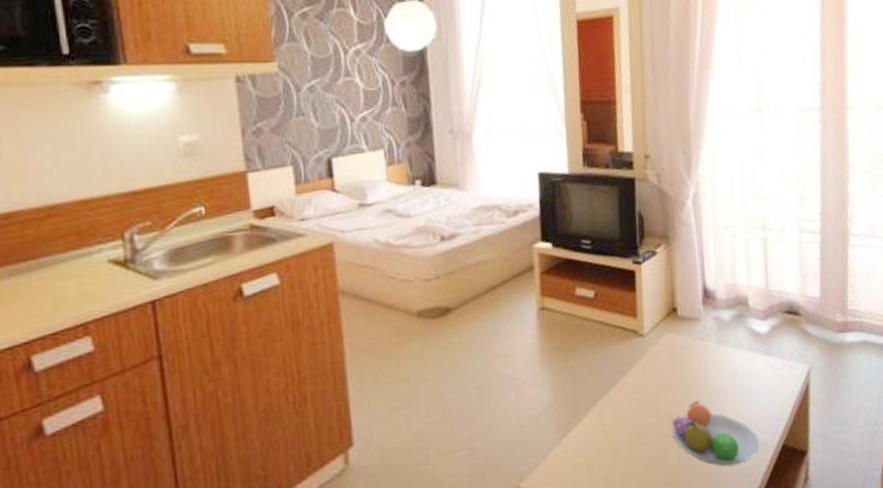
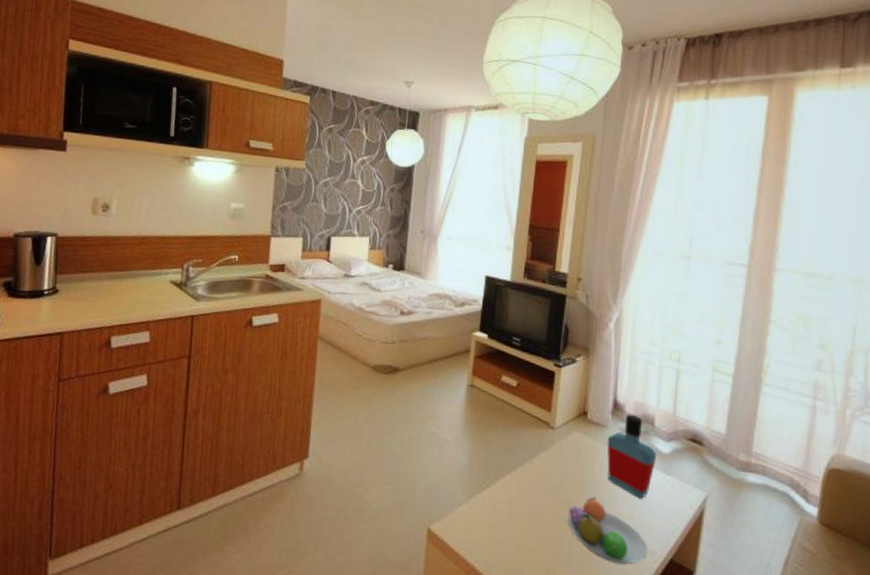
bottle: none [701,298,756,389] -> present [607,414,657,499]

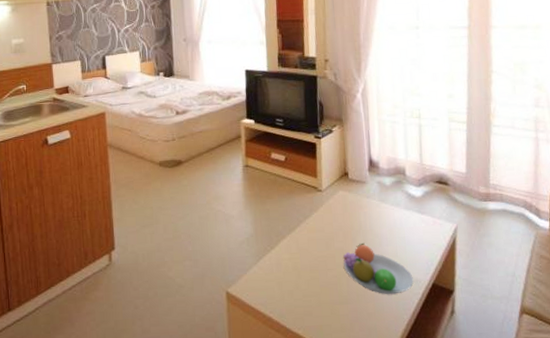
bottle: present [607,414,657,499] -> none [367,168,411,238]

